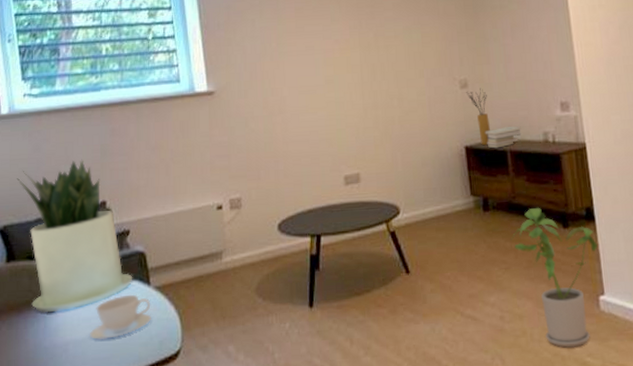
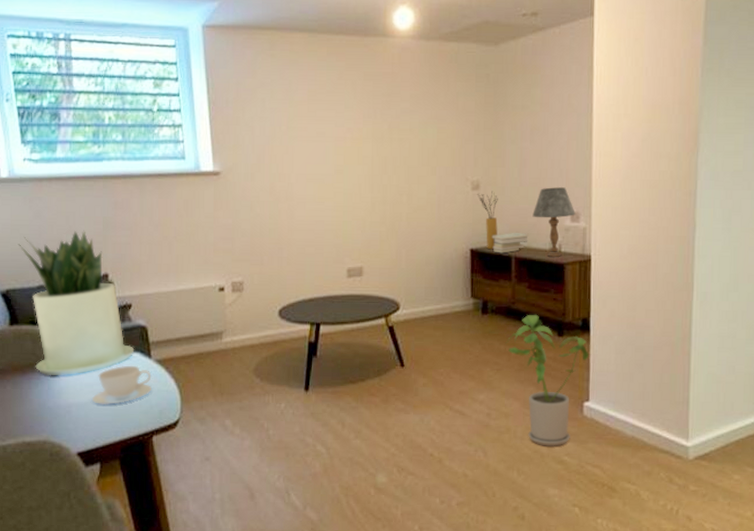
table lamp: none [522,79,565,148] -> present [532,187,575,257]

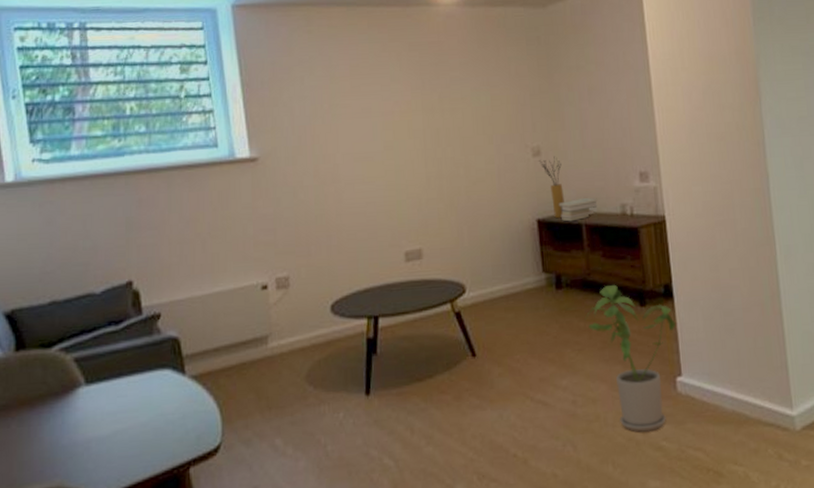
planter: present [18,230,135,376] -> none [25,234,165,408]
teacup: present [92,365,153,404] -> none [116,384,188,436]
table lamp: present [532,187,575,257] -> none [599,147,644,221]

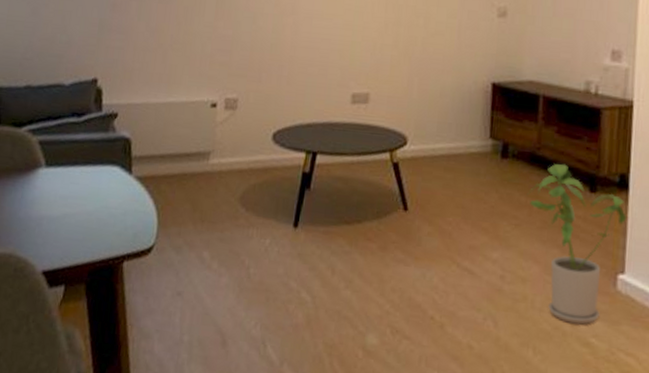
vase: present [539,156,564,219] -> none [504,19,527,86]
books: present [558,198,597,222] -> none [517,68,560,91]

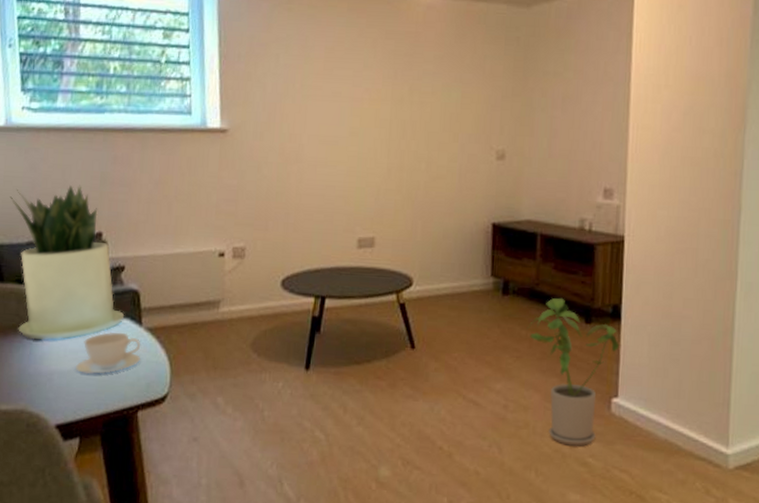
planter: none [11,31,115,185] -> present [9,185,125,341]
teacup: none [65,179,130,221] -> present [76,332,141,374]

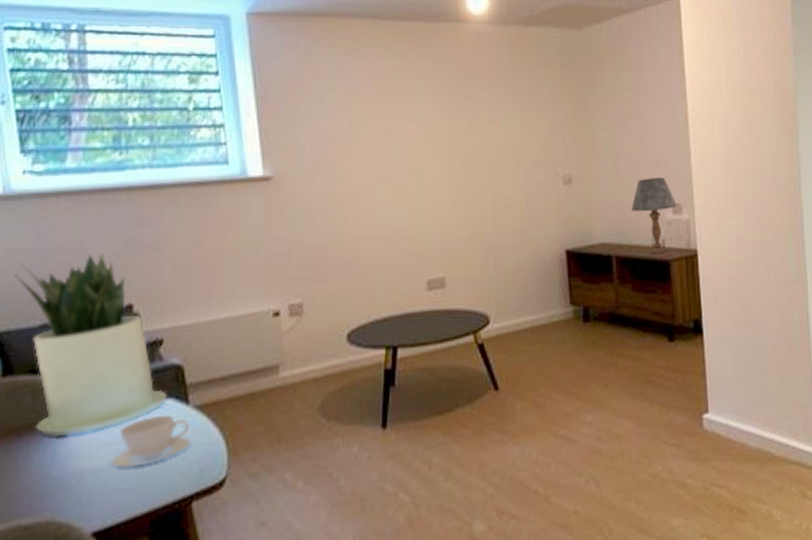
house plant: present [527,297,619,446] -> none [611,318,704,469]
table lamp: none [561,160,609,236] -> present [631,177,677,254]

